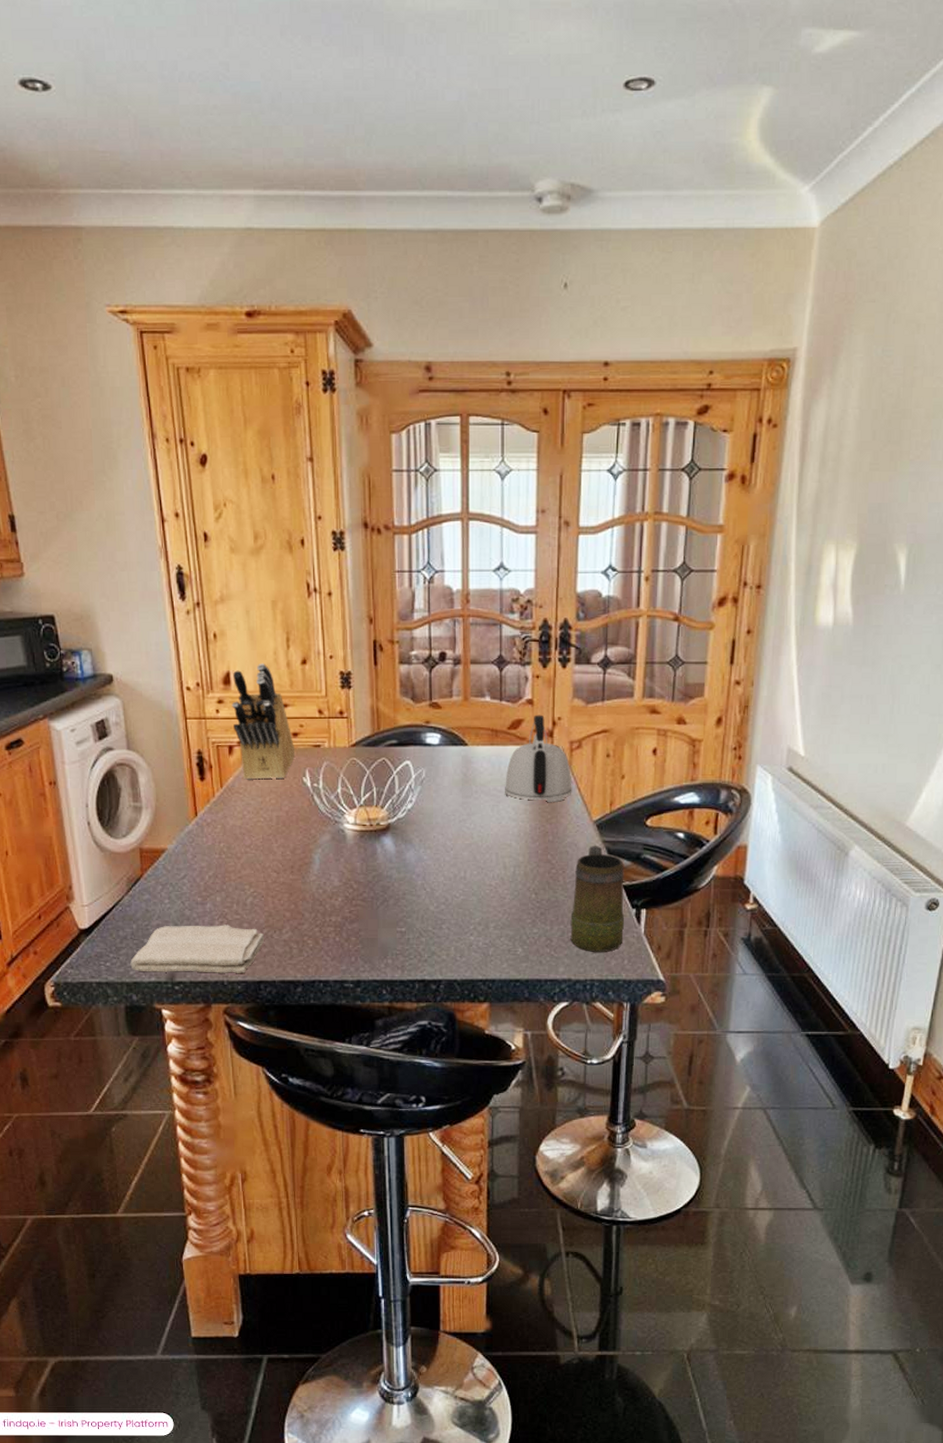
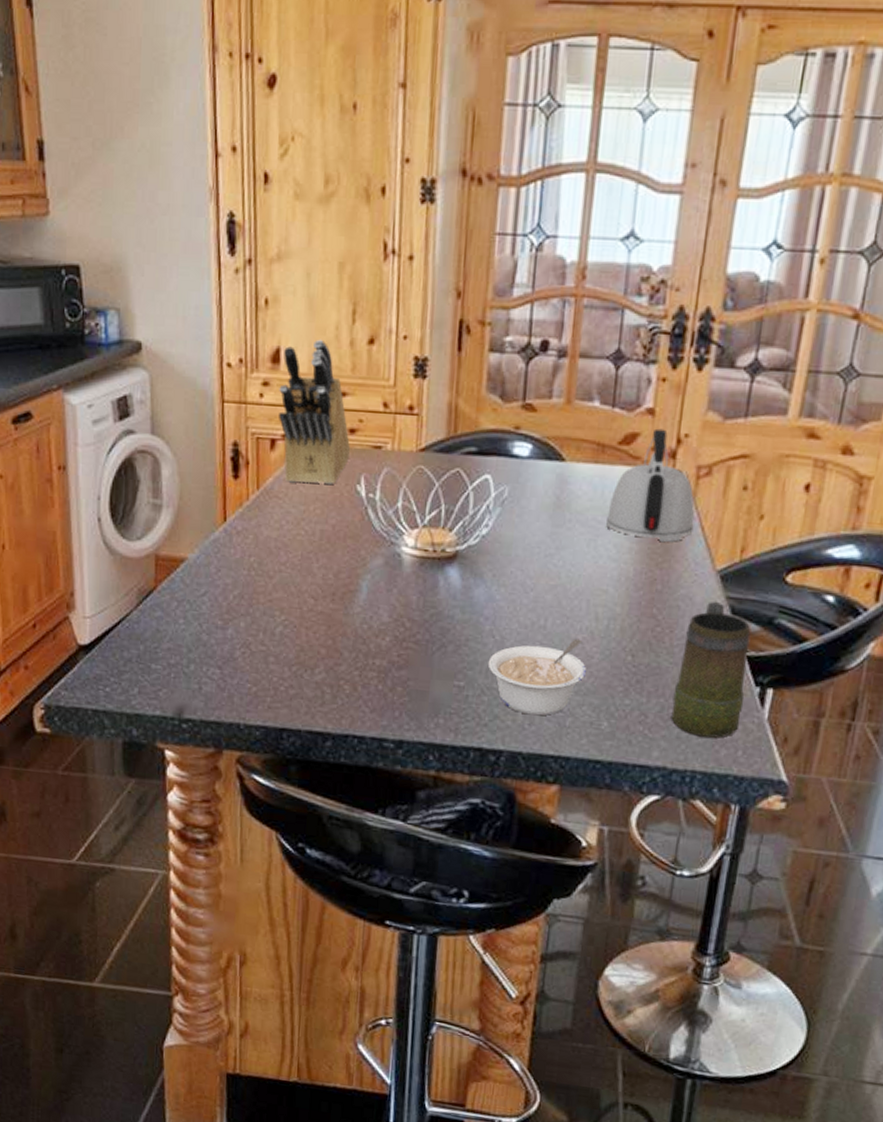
washcloth: present [130,925,265,974] -> none [133,650,293,718]
legume: none [422,884,502,949] -> present [487,638,587,716]

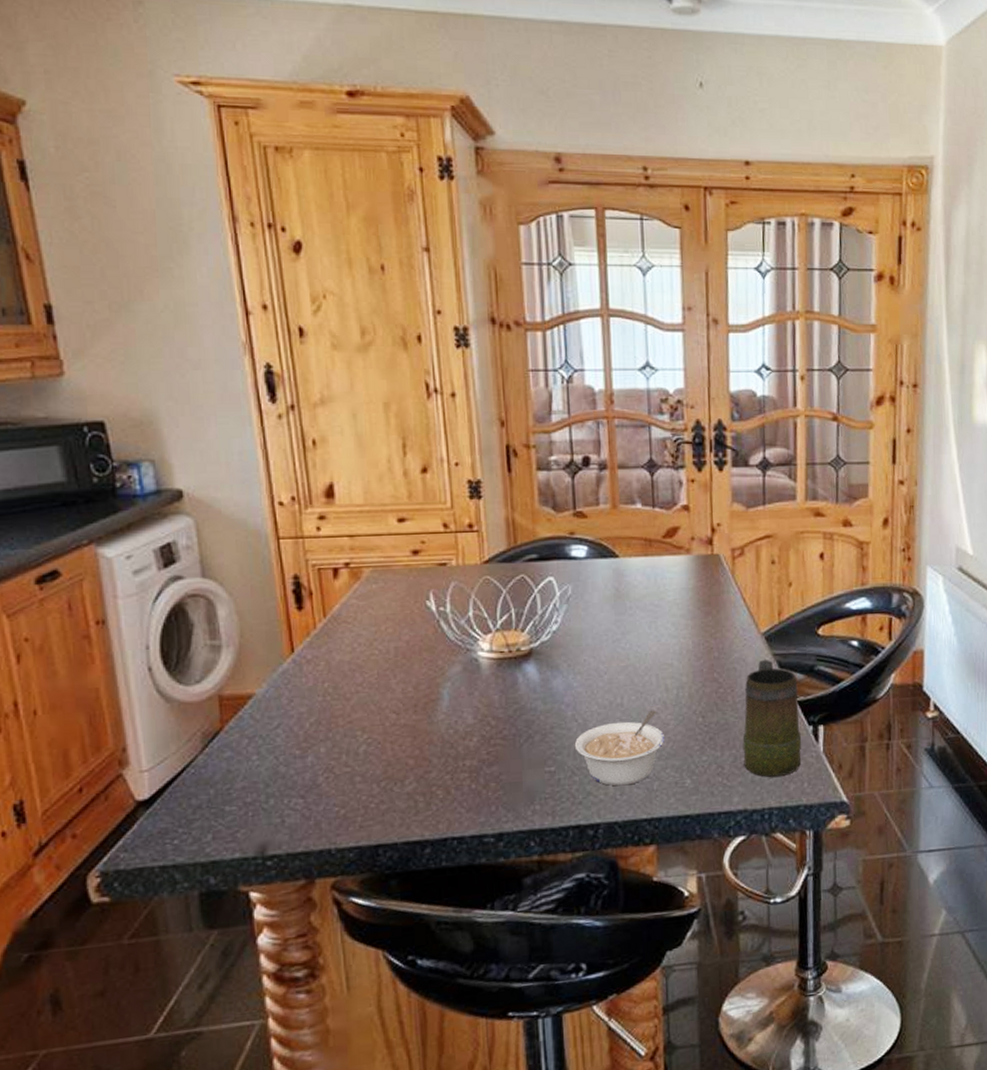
knife block: present [279,339,350,485] -> none [336,472,415,607]
kettle: present [606,428,694,543] -> none [662,521,737,616]

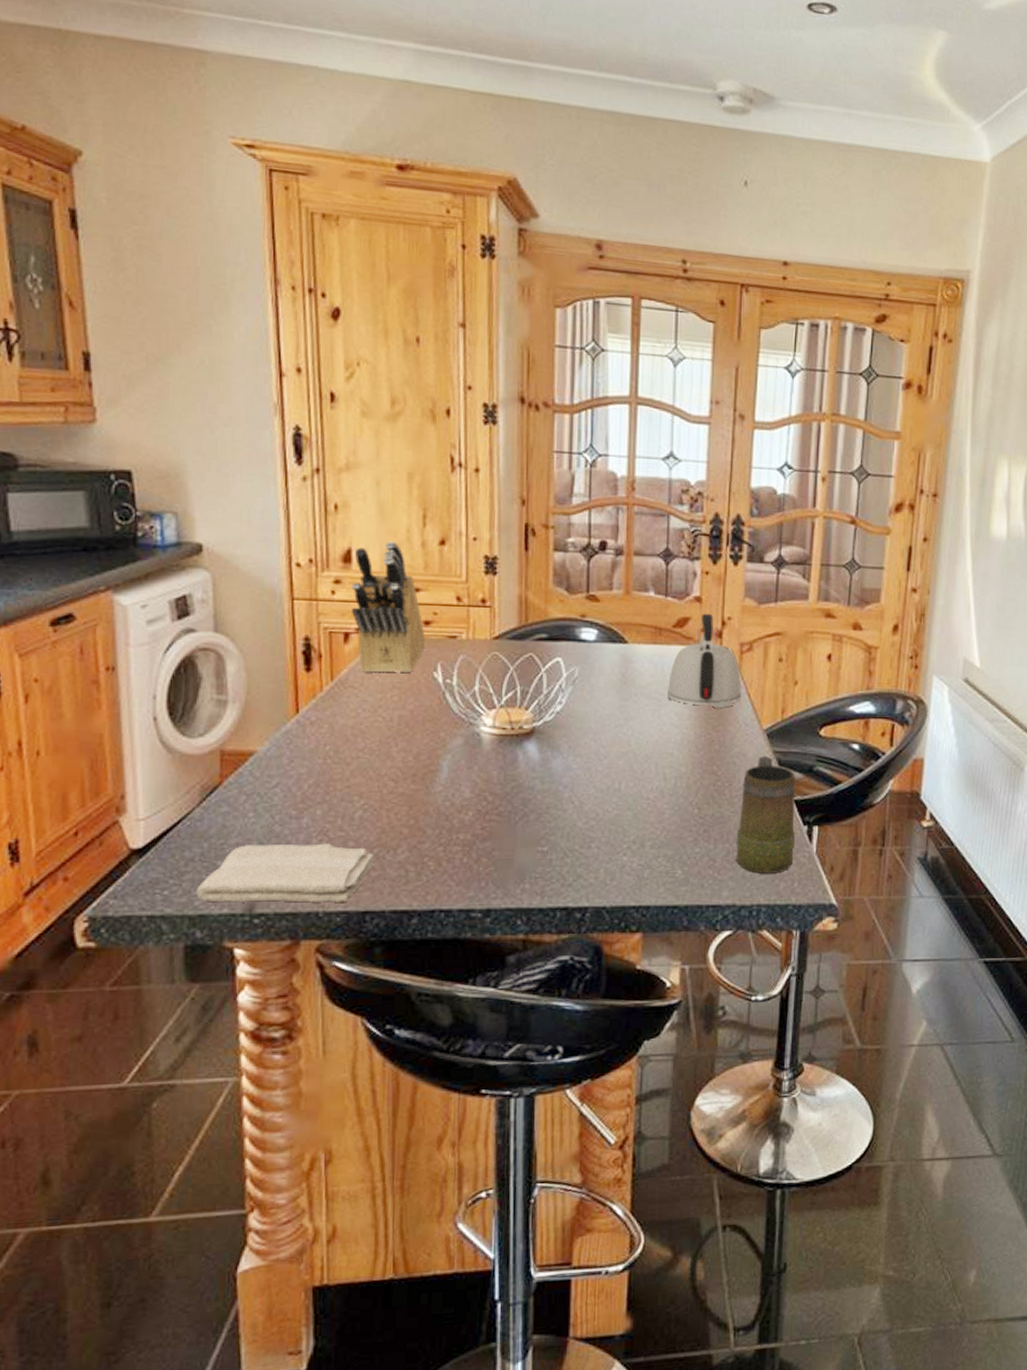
washcloth: none [206,780,383,848] -> present [196,843,375,904]
knife block: none [336,472,415,607] -> present [351,540,425,674]
legume: present [574,710,665,786] -> none [568,798,660,871]
kettle: none [662,521,737,616] -> present [668,613,742,709]

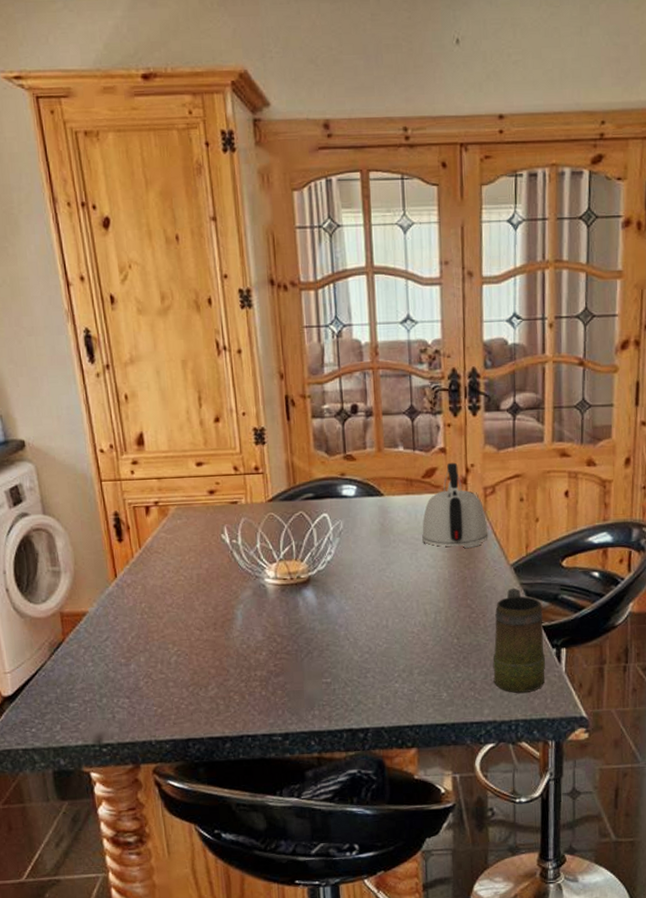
washcloth: present [196,843,375,904] -> none [56,684,191,736]
knife block: present [351,540,425,674] -> none [146,422,212,539]

